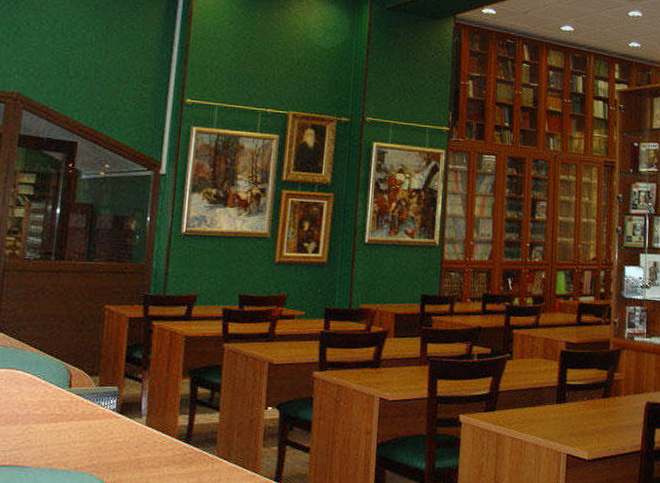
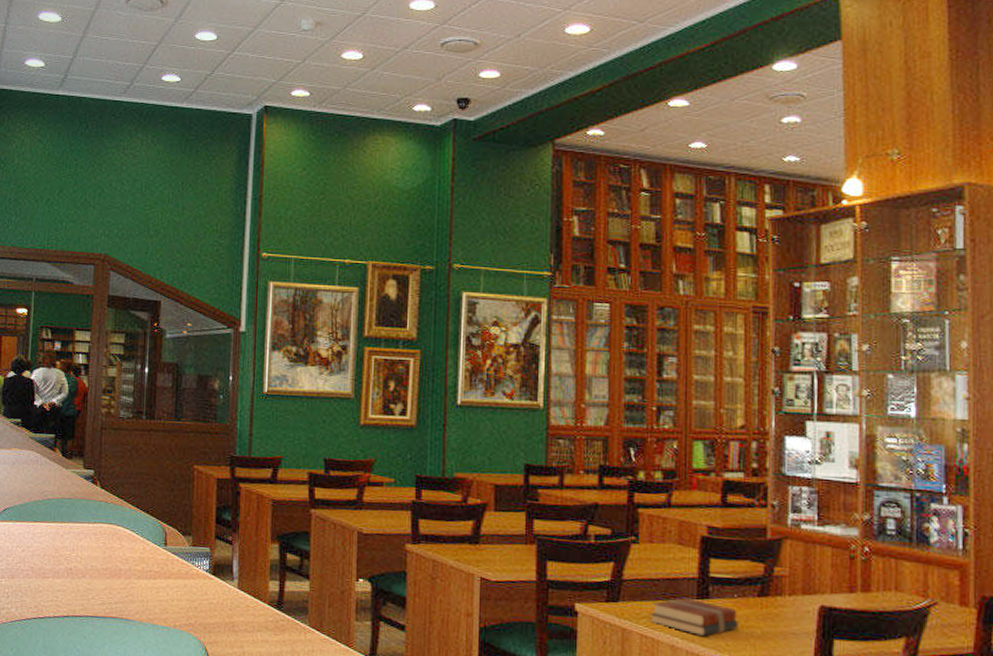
books: none [519,403,587,434] -> present [649,597,739,636]

